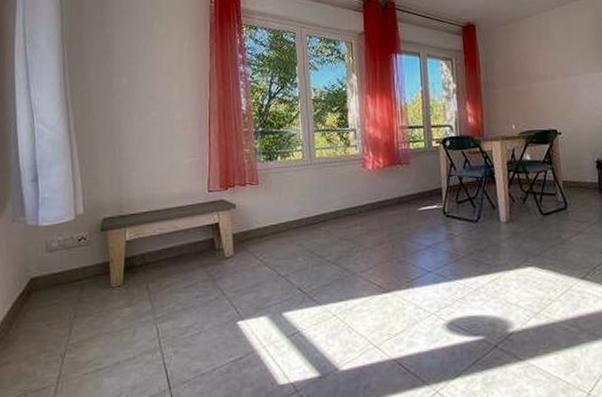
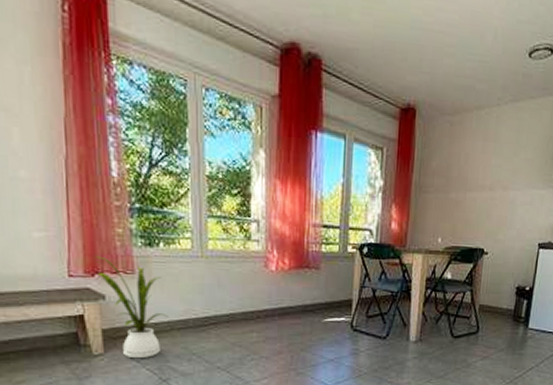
house plant: none [228,172,286,258] -> present [94,255,169,359]

